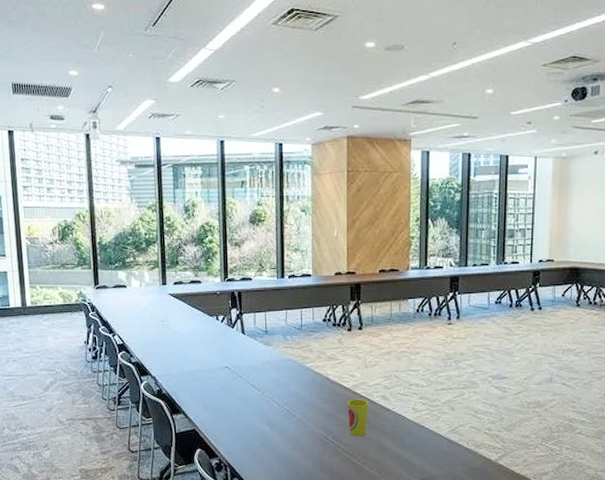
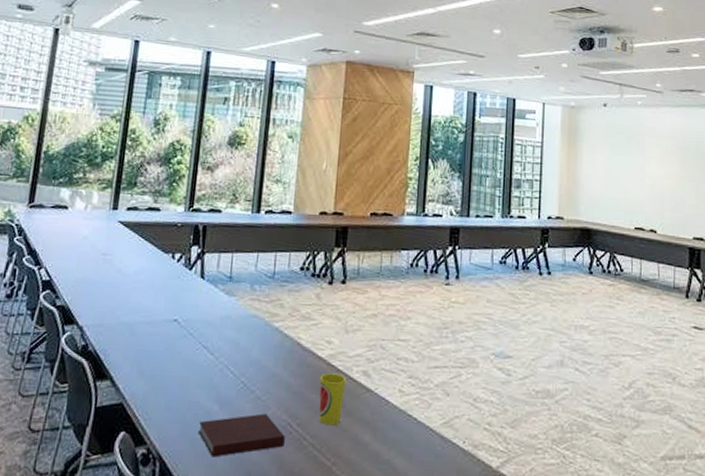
notebook: none [256,431,324,463] -> present [198,413,285,458]

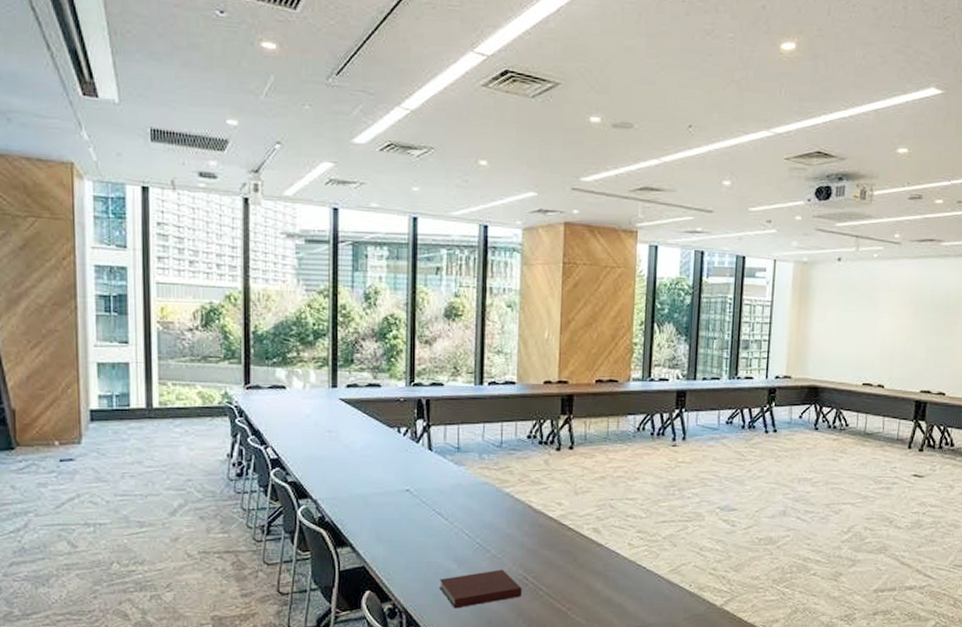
cup: present [319,373,346,426] -> none [552,531,578,577]

